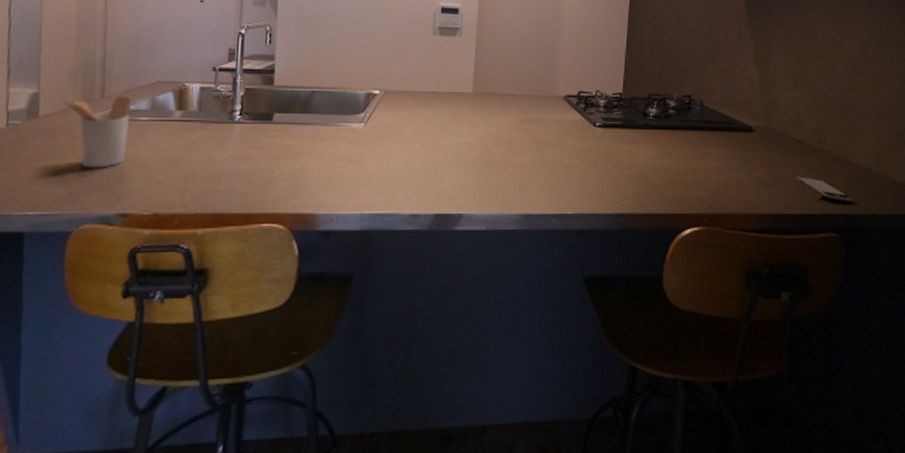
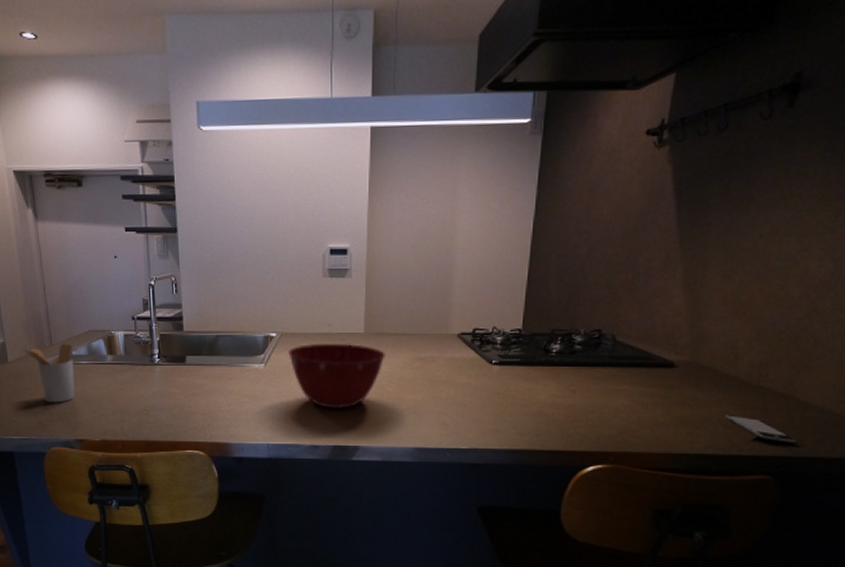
mixing bowl: none [391,102,493,174] -> present [288,343,385,410]

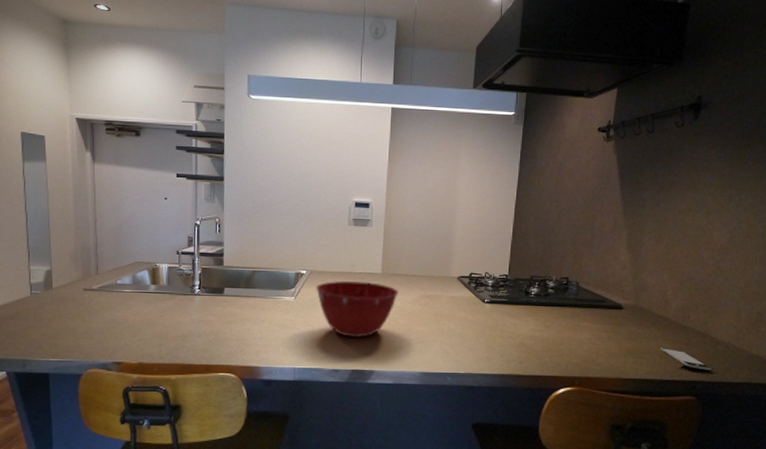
utensil holder: present [22,343,75,403] -> none [68,272,118,328]

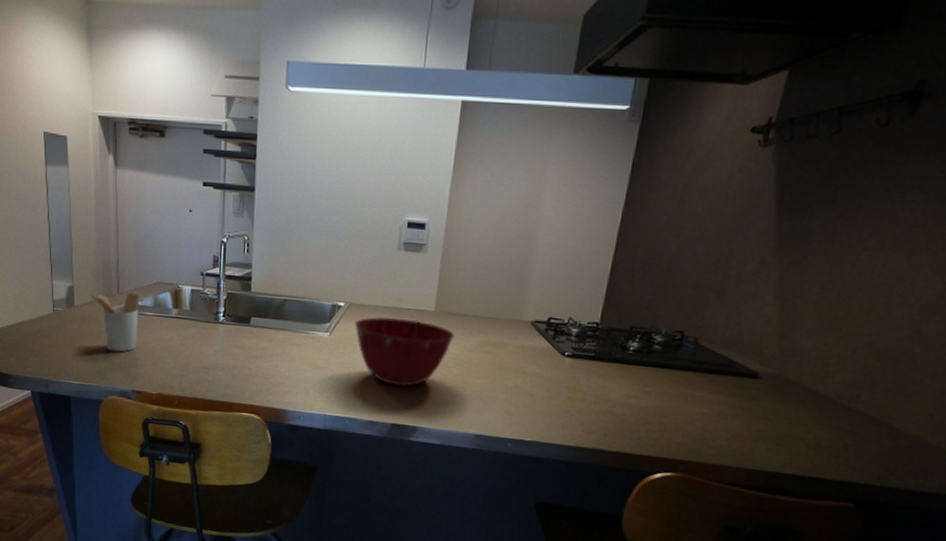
utensil holder: none [68,272,118,328] -> present [90,292,140,352]
smartphone: present [661,348,711,371] -> none [809,434,885,472]

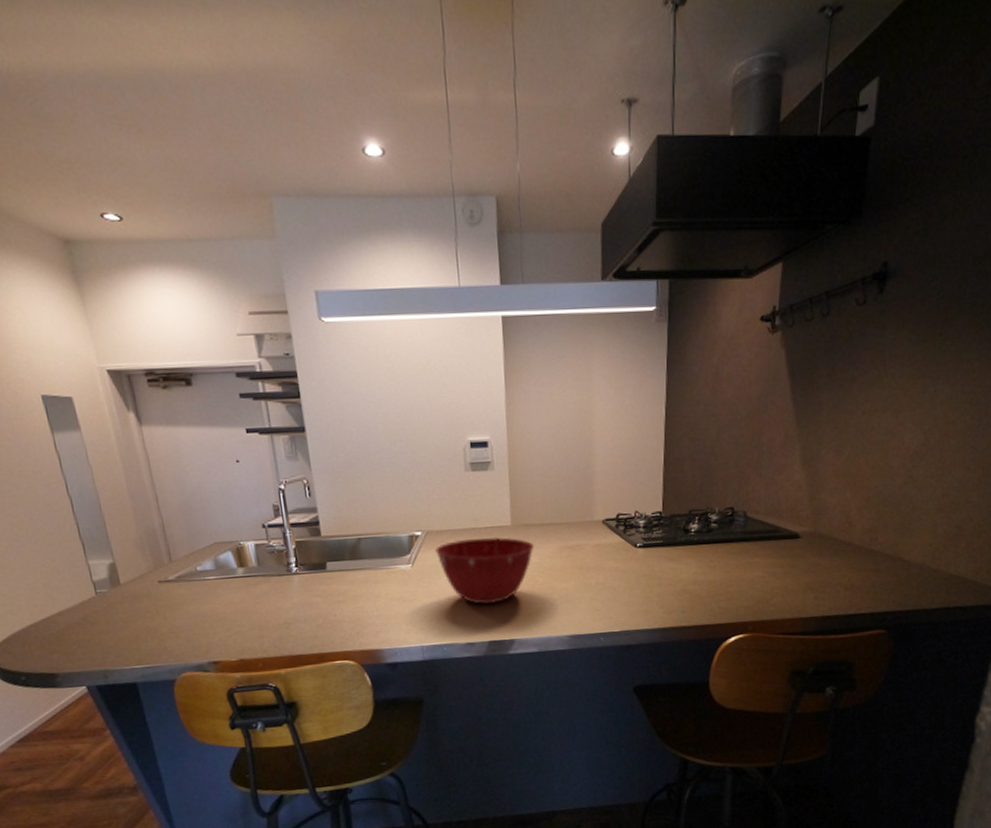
utensil holder: present [90,292,140,352] -> none [137,558,204,625]

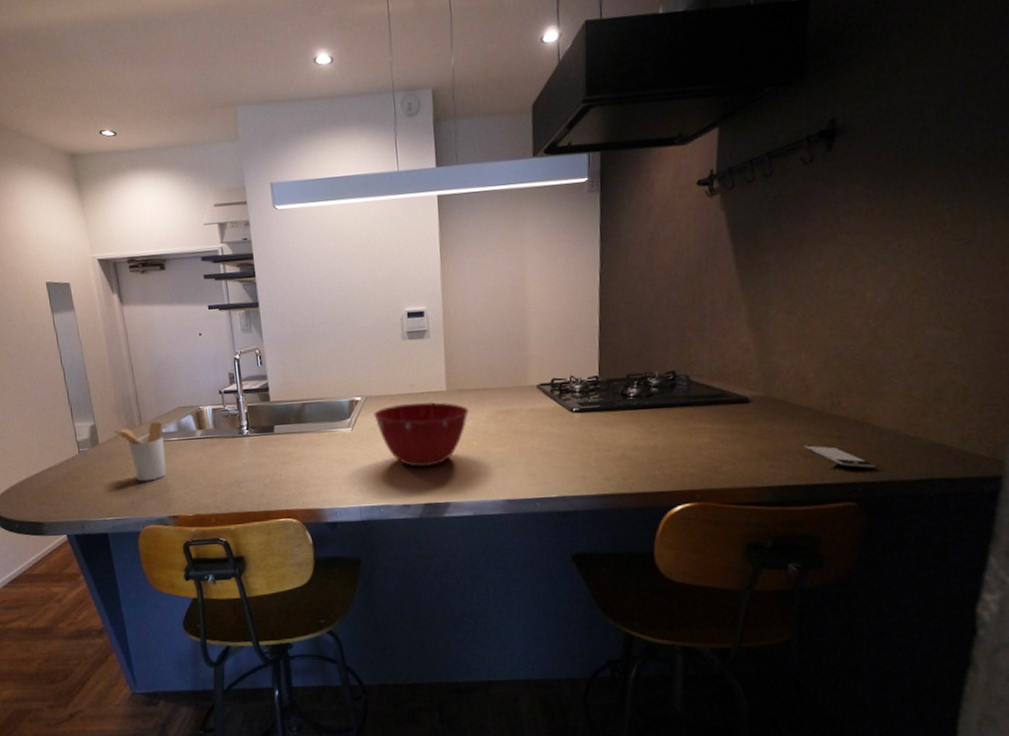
utensil holder: none [137,558,204,625] -> present [113,421,167,482]
smartphone: none [845,577,904,599] -> present [804,445,876,469]

